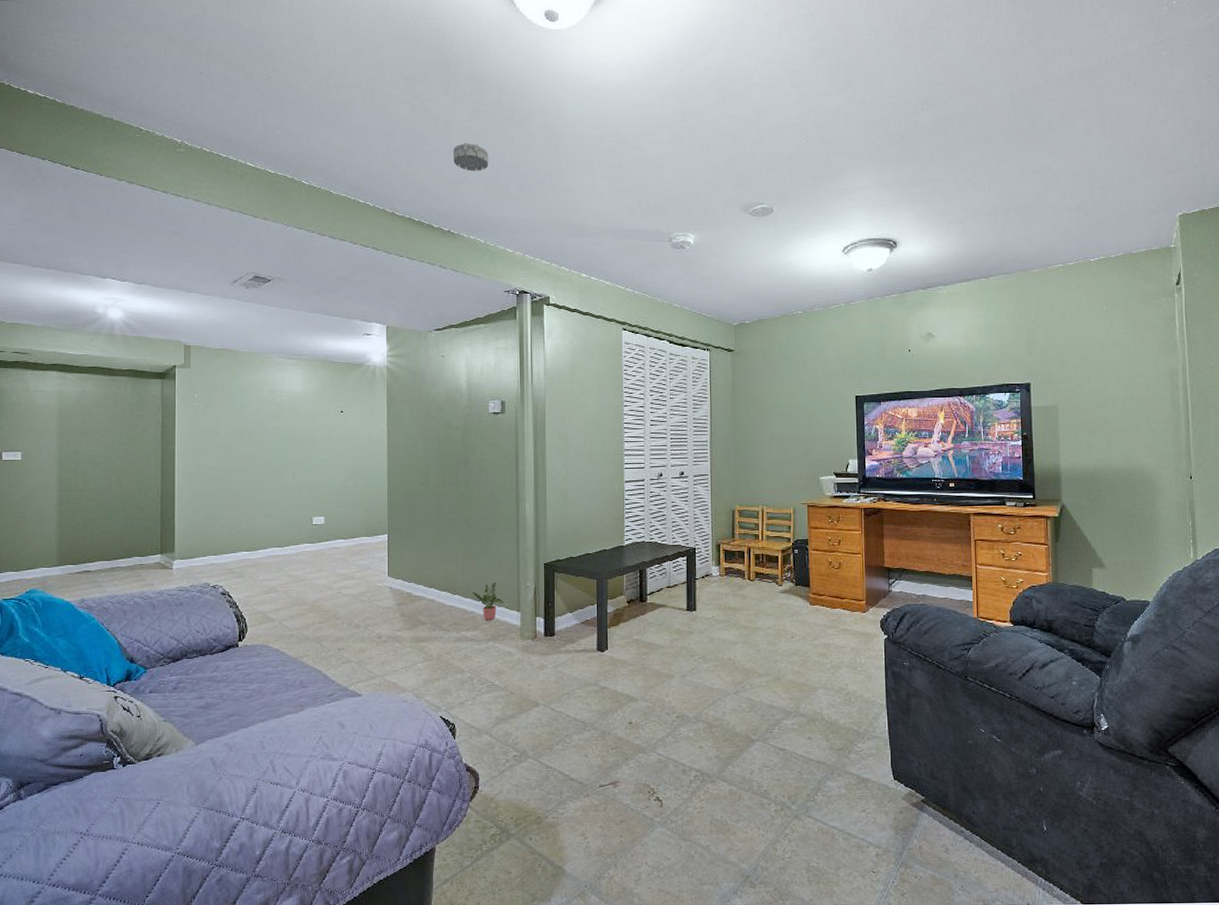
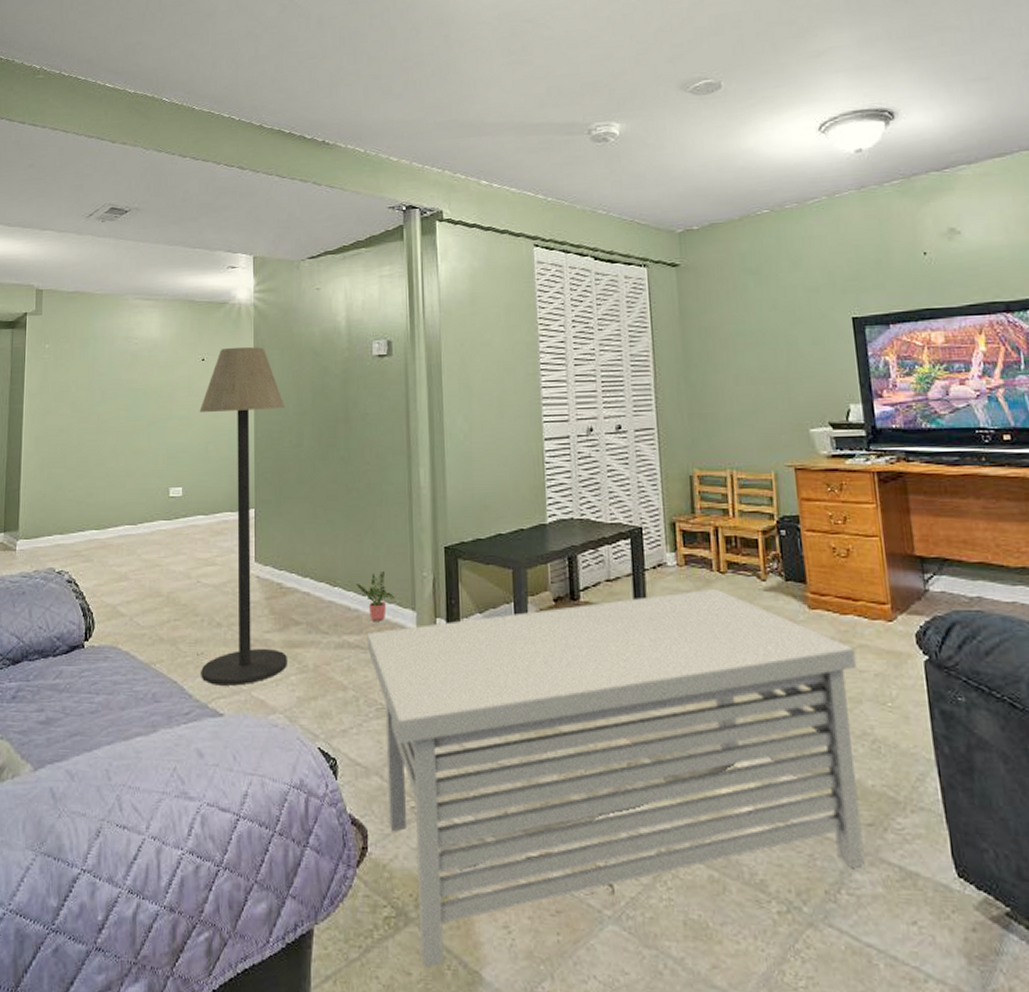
floor lamp: none [339,402,415,673] -> present [199,347,287,686]
smoke detector: present [453,143,489,171] -> none [327,39,368,71]
coffee table: none [481,591,840,868] -> present [367,588,865,969]

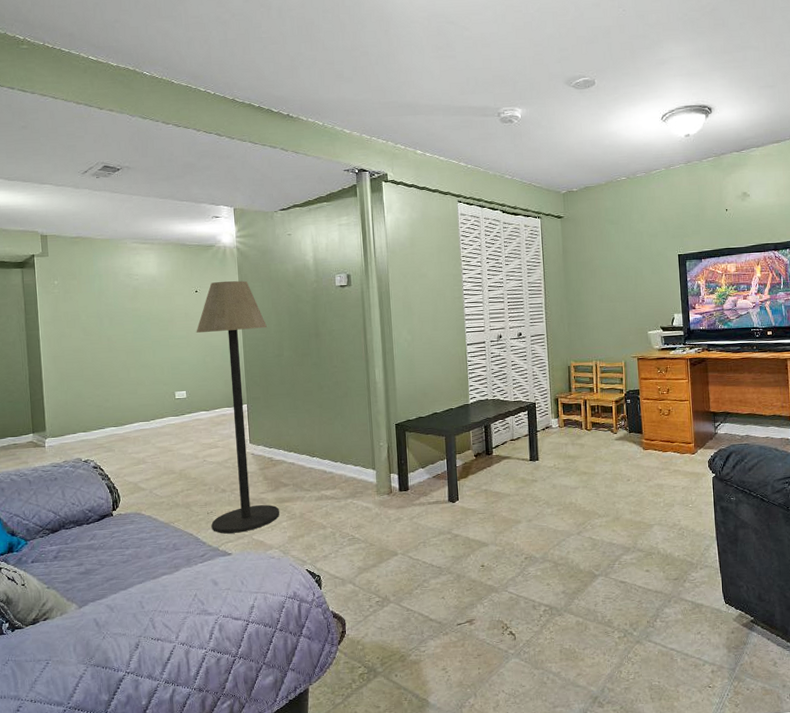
potted plant: present [356,572,395,621] -> none [330,444,360,479]
coffee table: present [367,588,865,969] -> none [340,440,672,702]

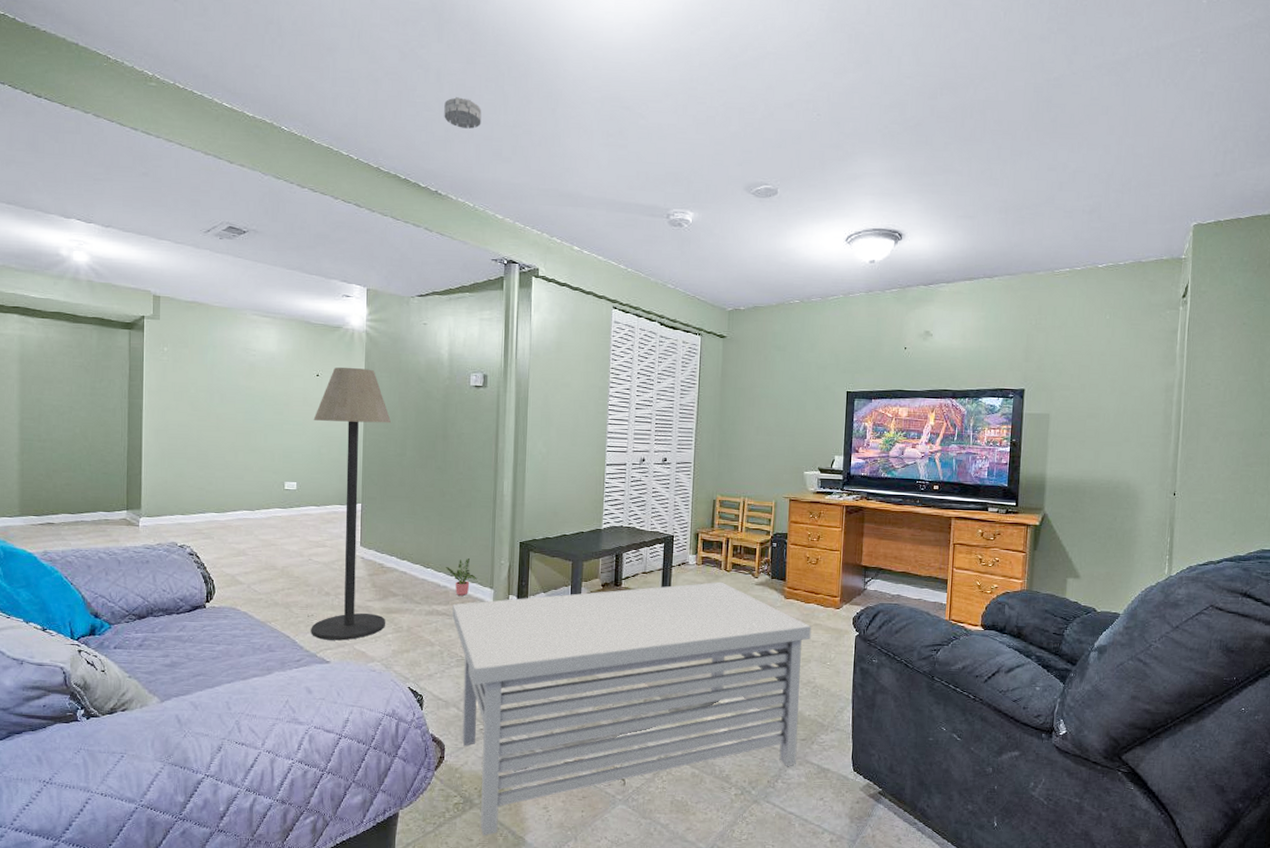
smoke detector: none [288,29,323,56] -> present [444,97,482,129]
potted plant: none [330,444,360,479] -> present [446,558,477,596]
coffee table: none [340,440,672,702] -> present [452,581,812,836]

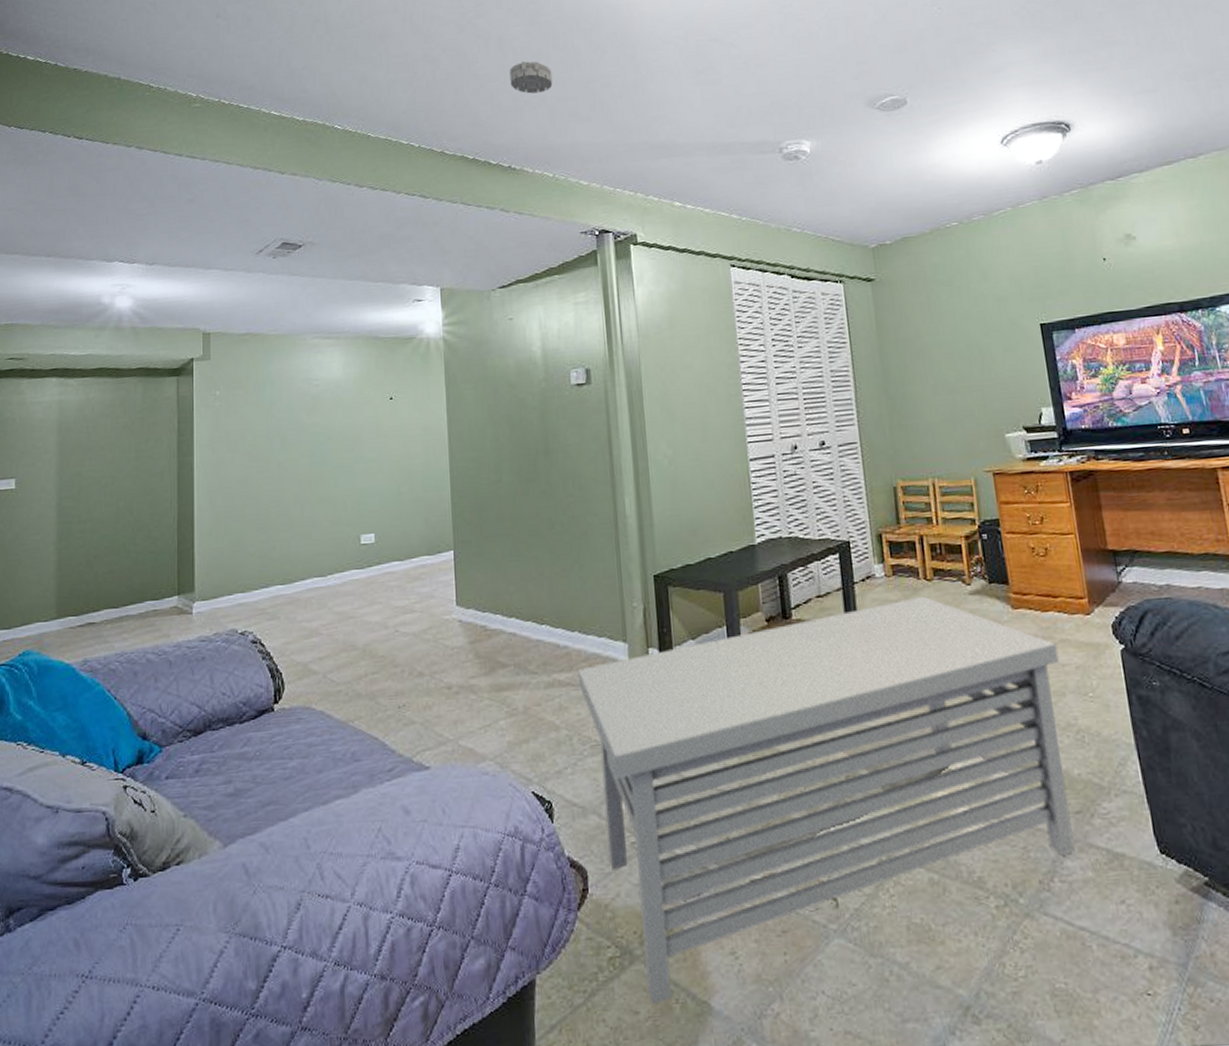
floor lamp: present [311,367,391,641] -> none [389,382,495,738]
potted plant: present [446,558,477,596] -> none [564,605,605,657]

